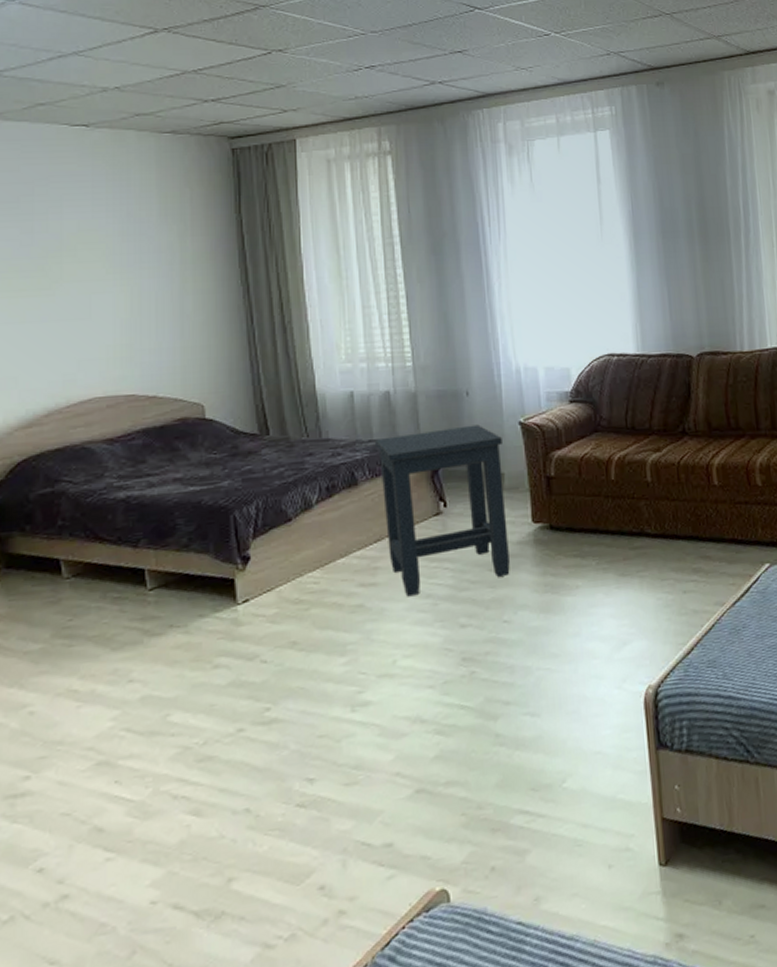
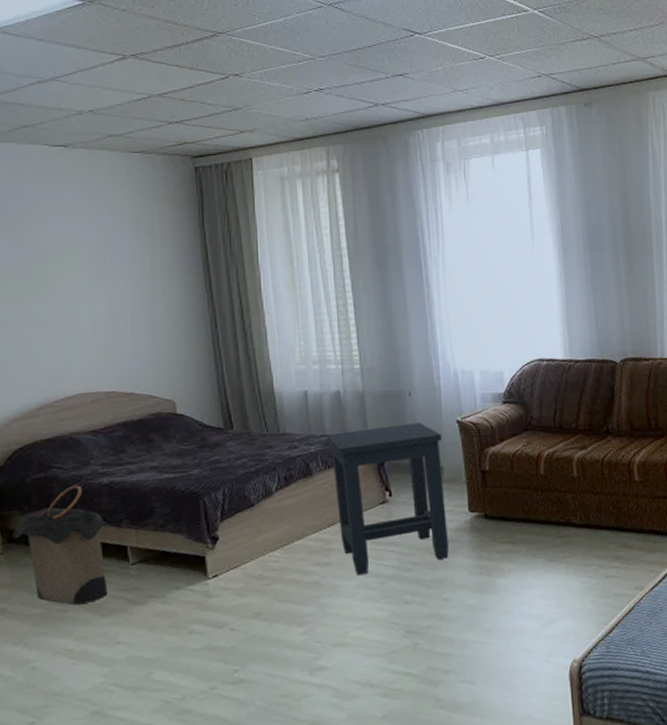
laundry hamper: none [10,500,123,638] -> present [12,485,108,605]

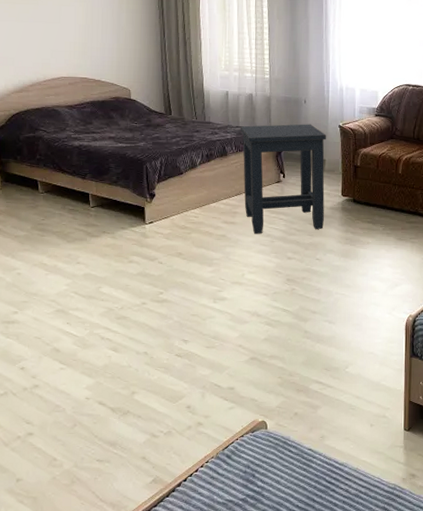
laundry hamper: present [12,485,108,605] -> none [8,145,76,232]

